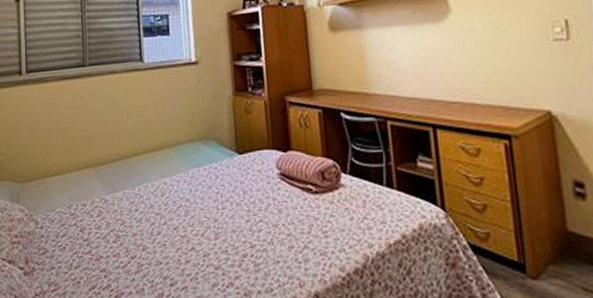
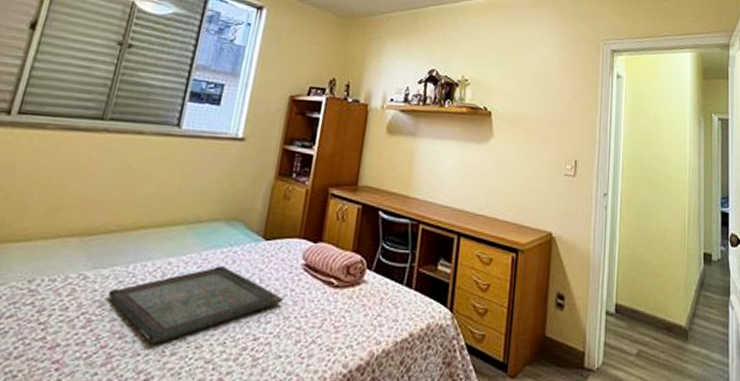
serving tray: none [125,181,269,255] -> present [108,265,284,345]

